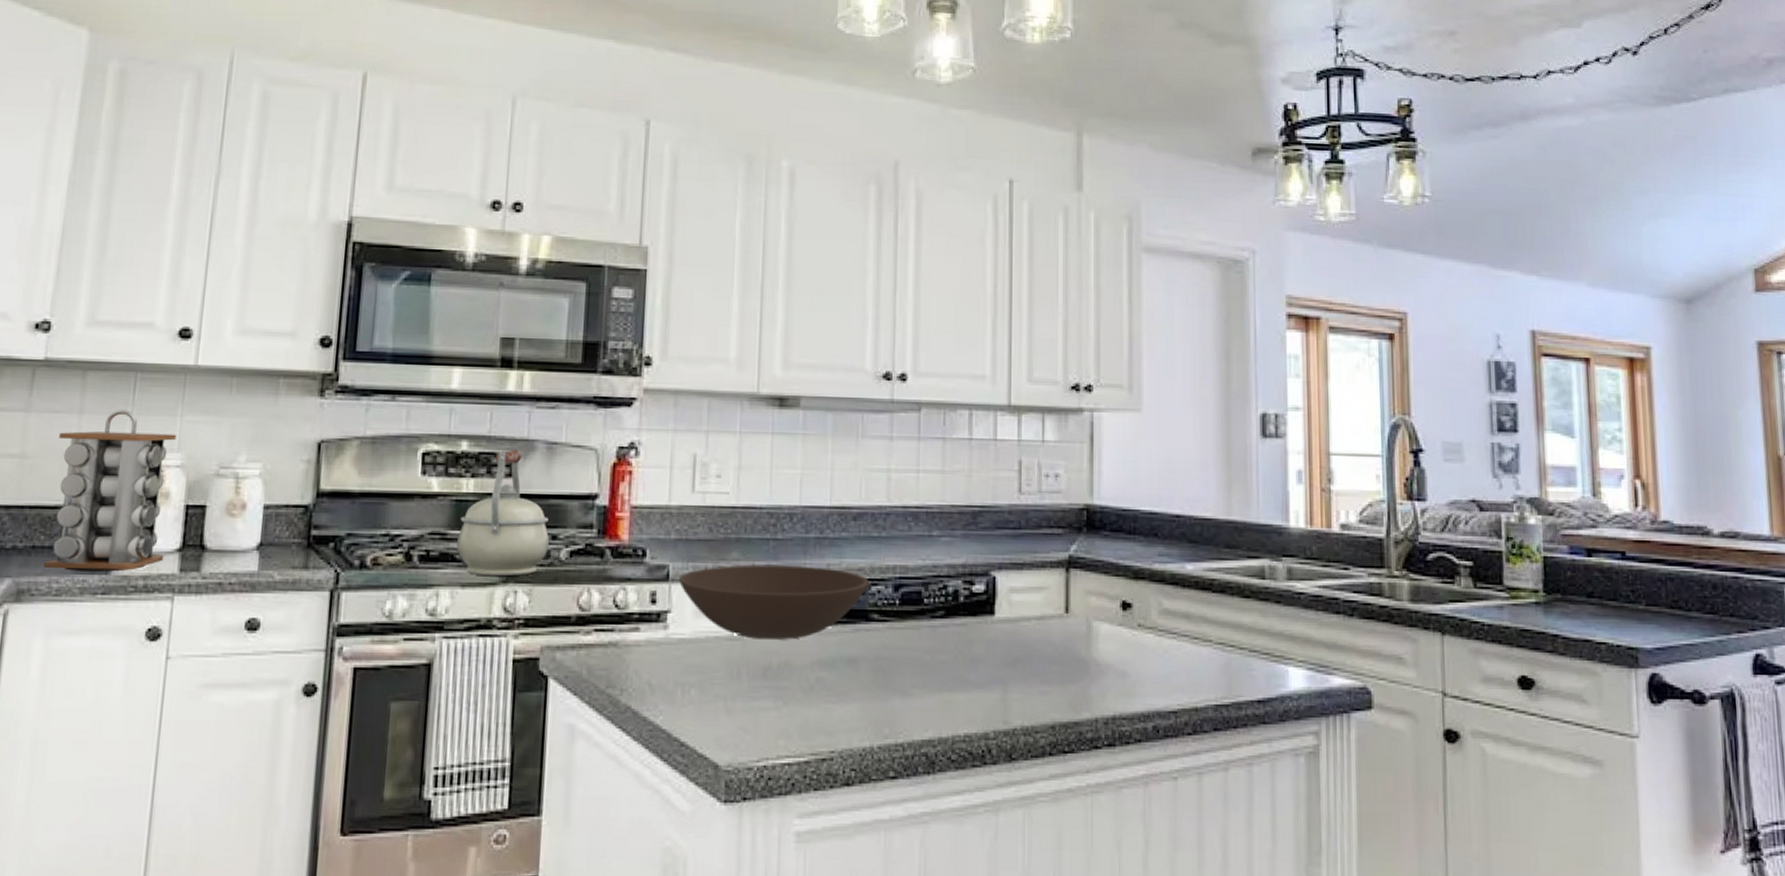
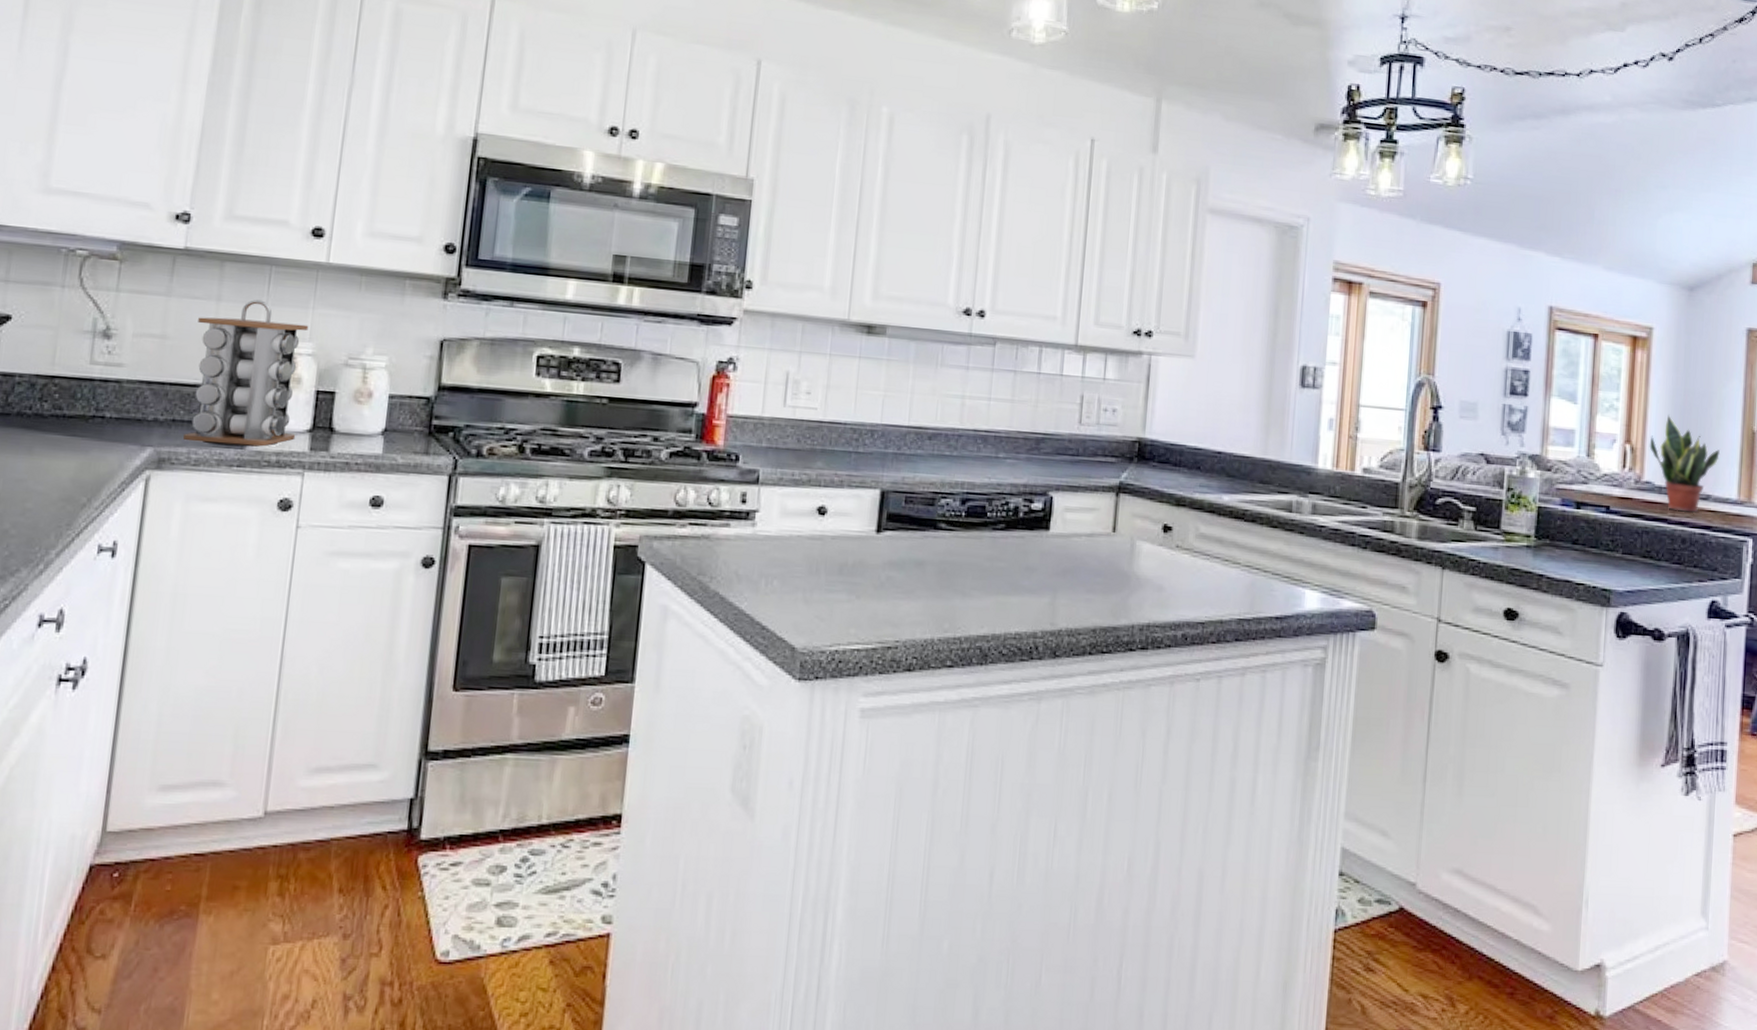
kettle: present [456,449,550,577] -> none [565,358,652,472]
bowl: present [679,564,869,641] -> none [768,473,939,542]
potted plant: none [1662,443,1745,553] -> present [1649,414,1721,513]

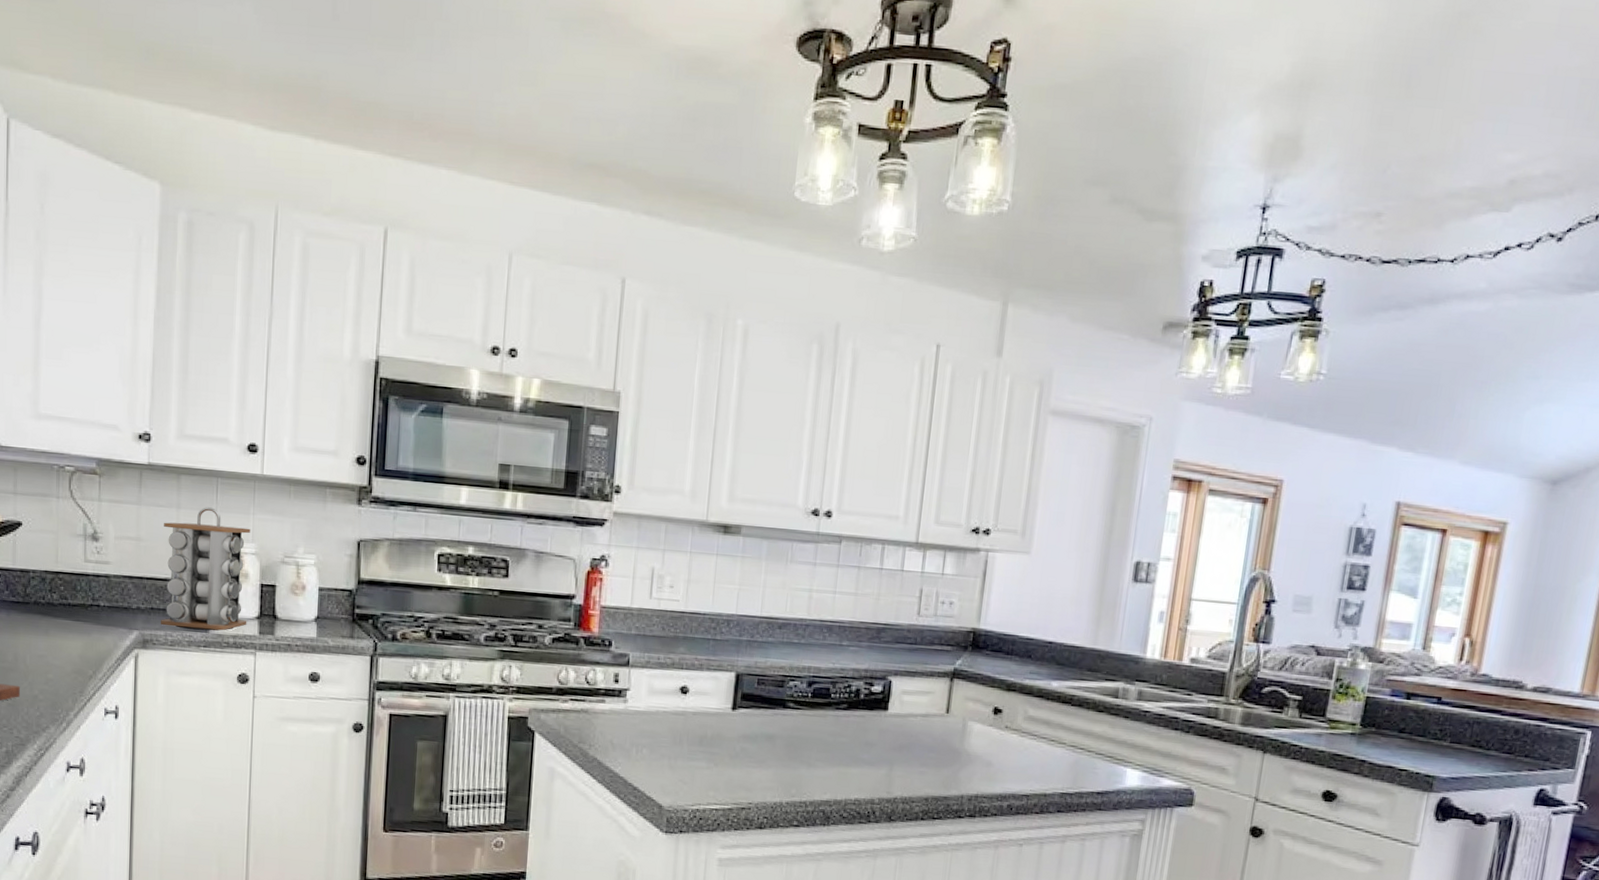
potted plant: present [1649,414,1721,513] -> none [1490,609,1567,705]

